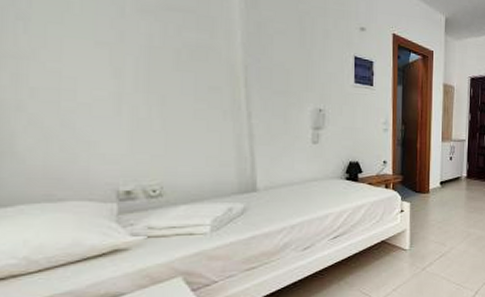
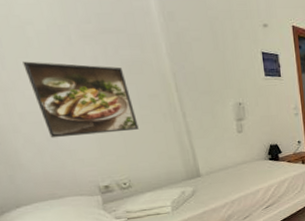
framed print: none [53,27,188,126] -> present [22,61,139,138]

